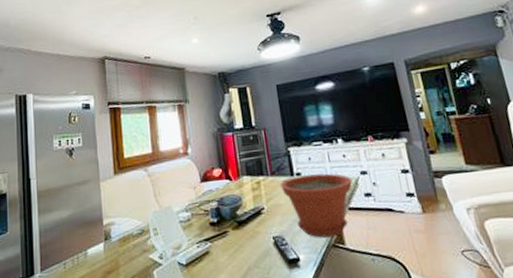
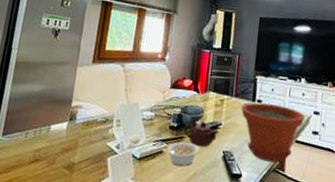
legume: none [207,236,247,264] -> present [162,142,199,167]
teapot: none [225,209,264,238] -> present [183,120,220,147]

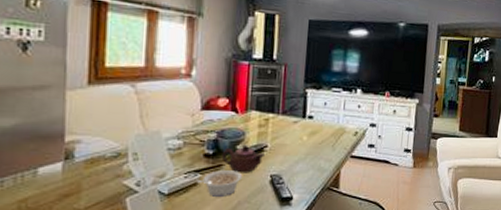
plant pot: present [241,102,305,163] -> none [290,119,360,180]

